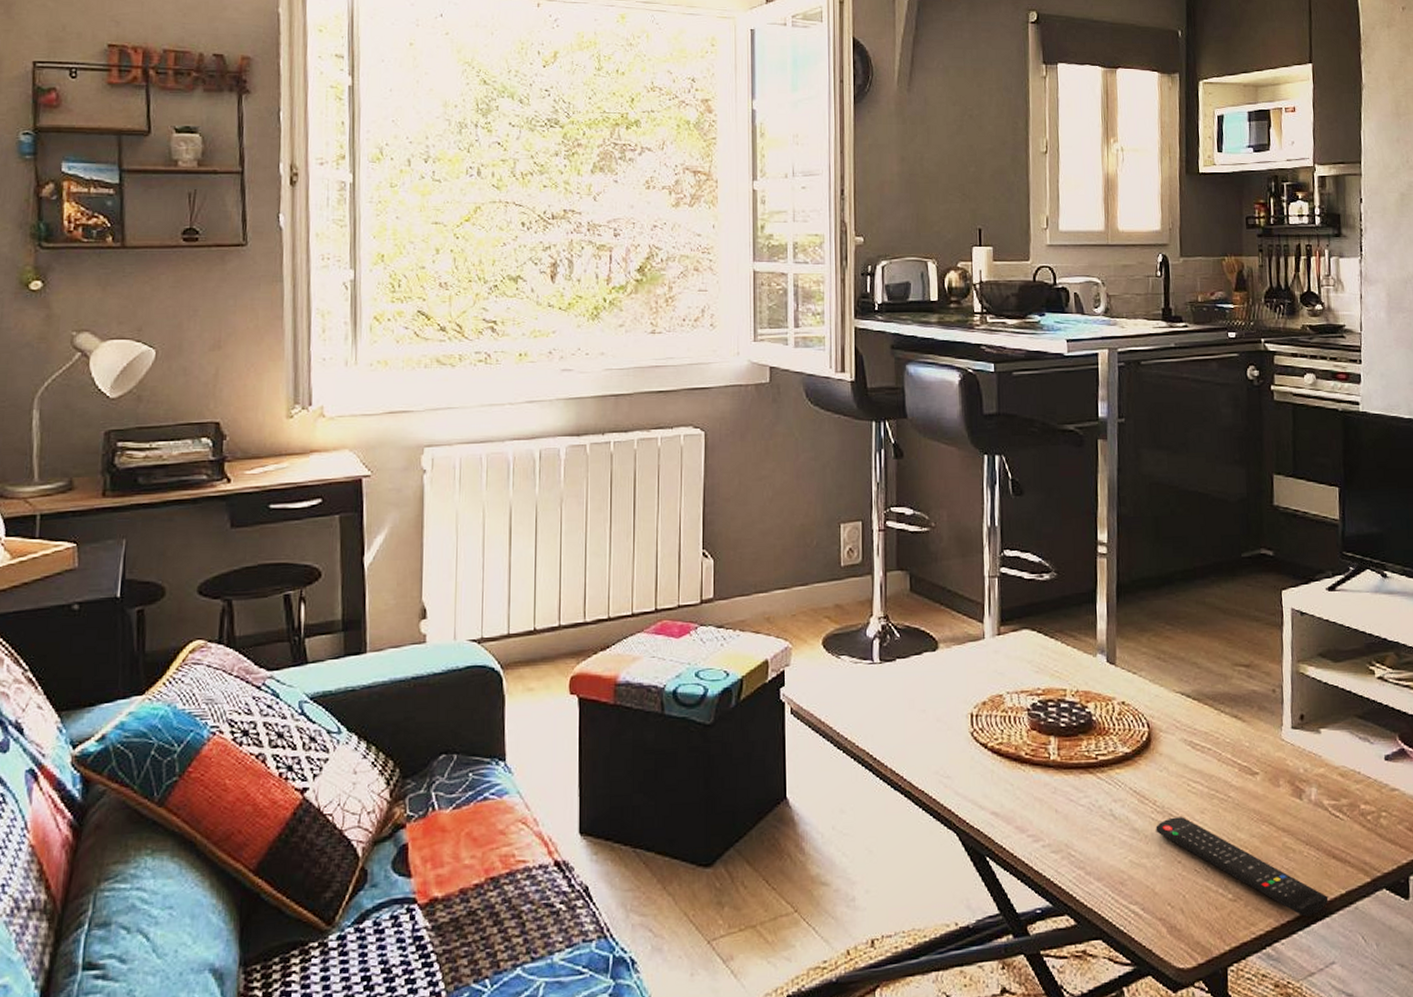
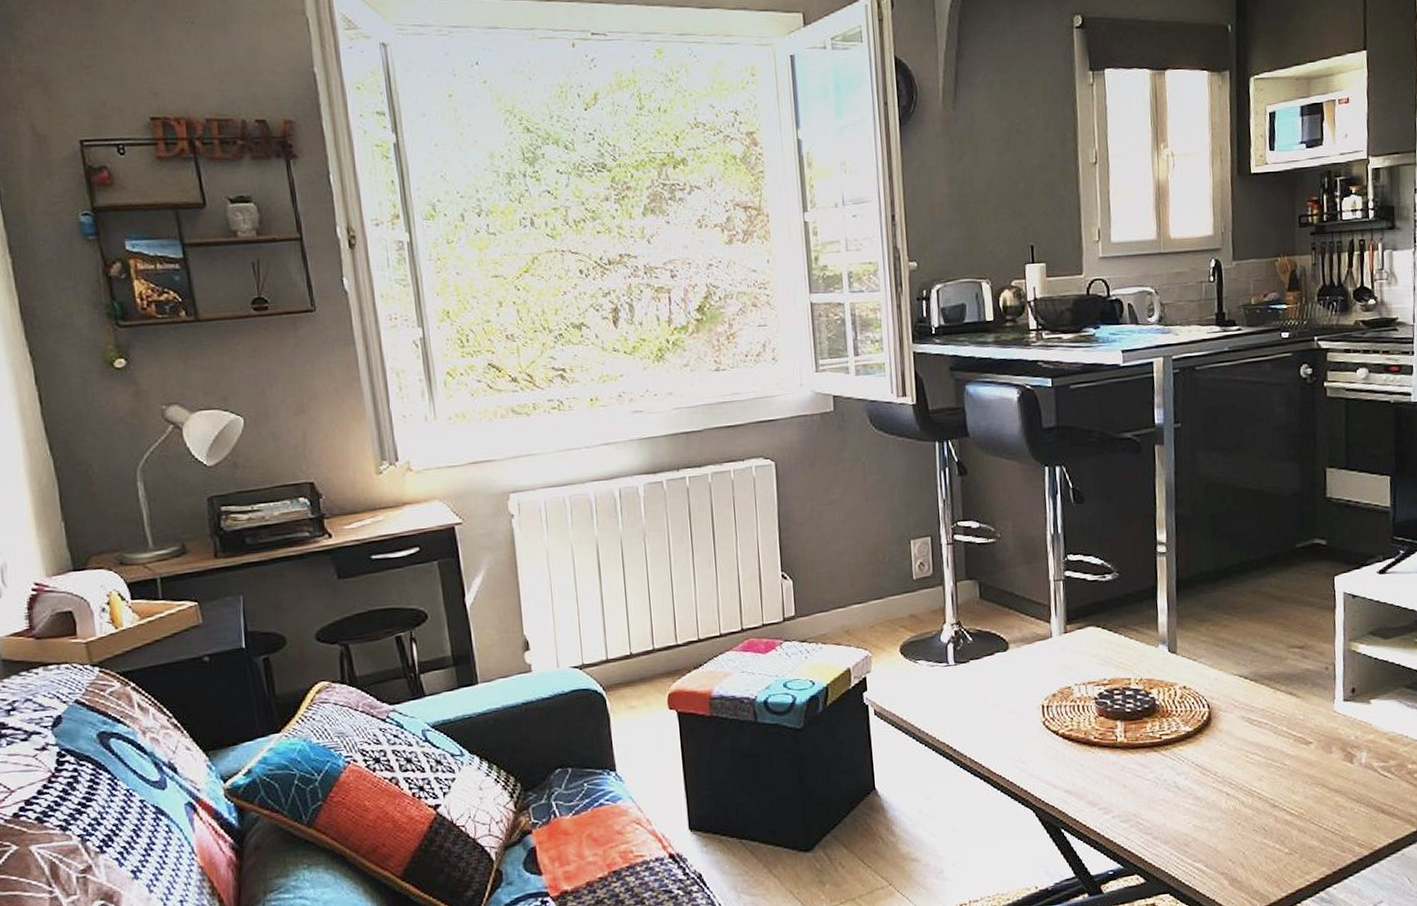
remote control: present [1156,817,1329,917] -> none [1217,784,1377,864]

